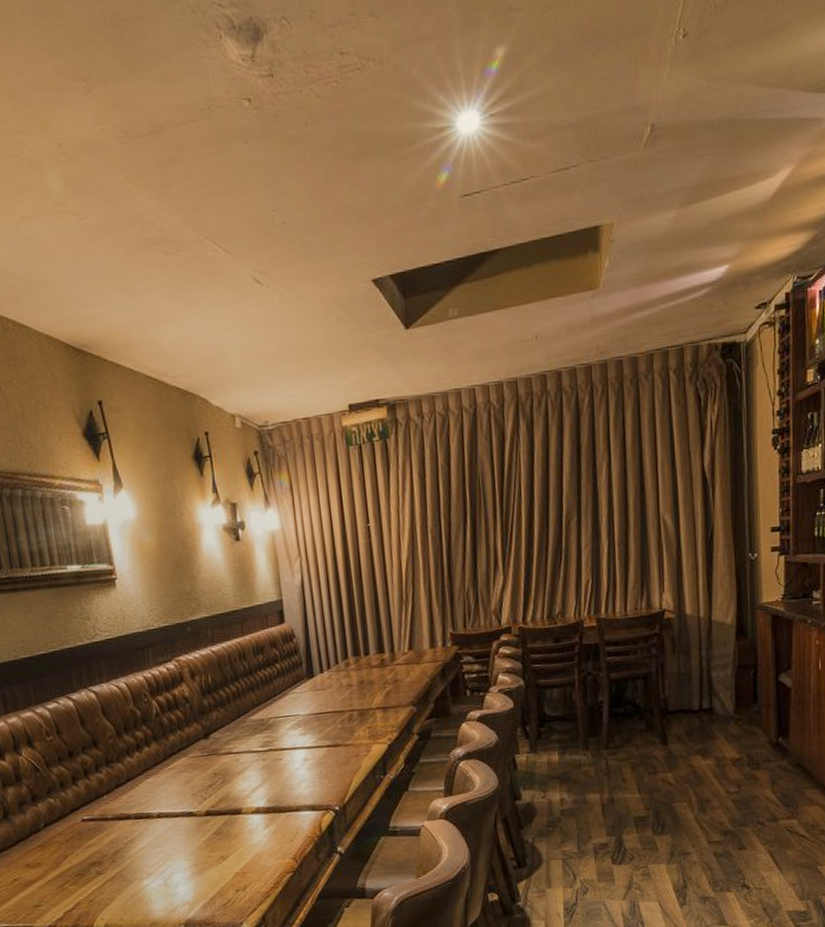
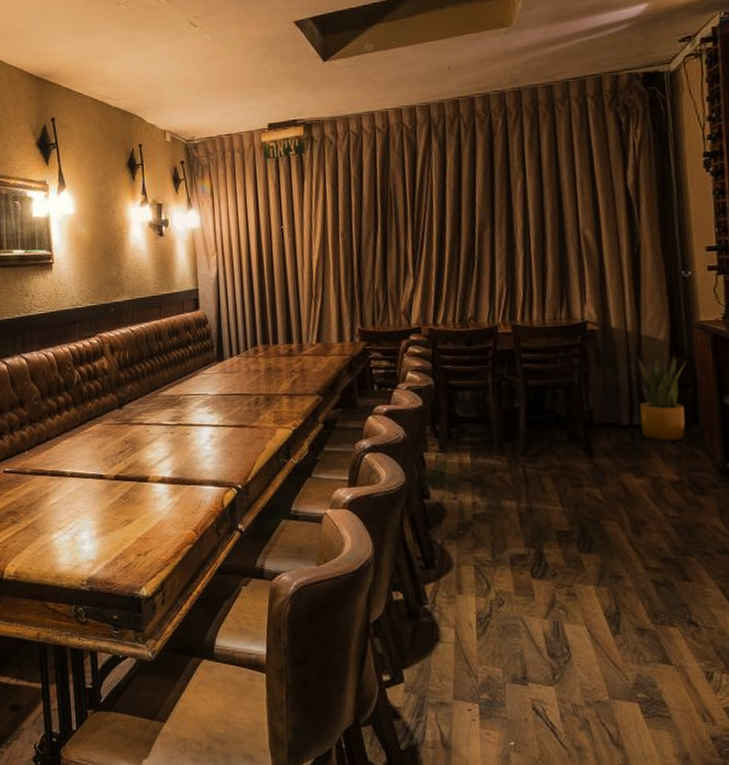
planter: none [707,640,750,722] -> present [637,357,687,440]

